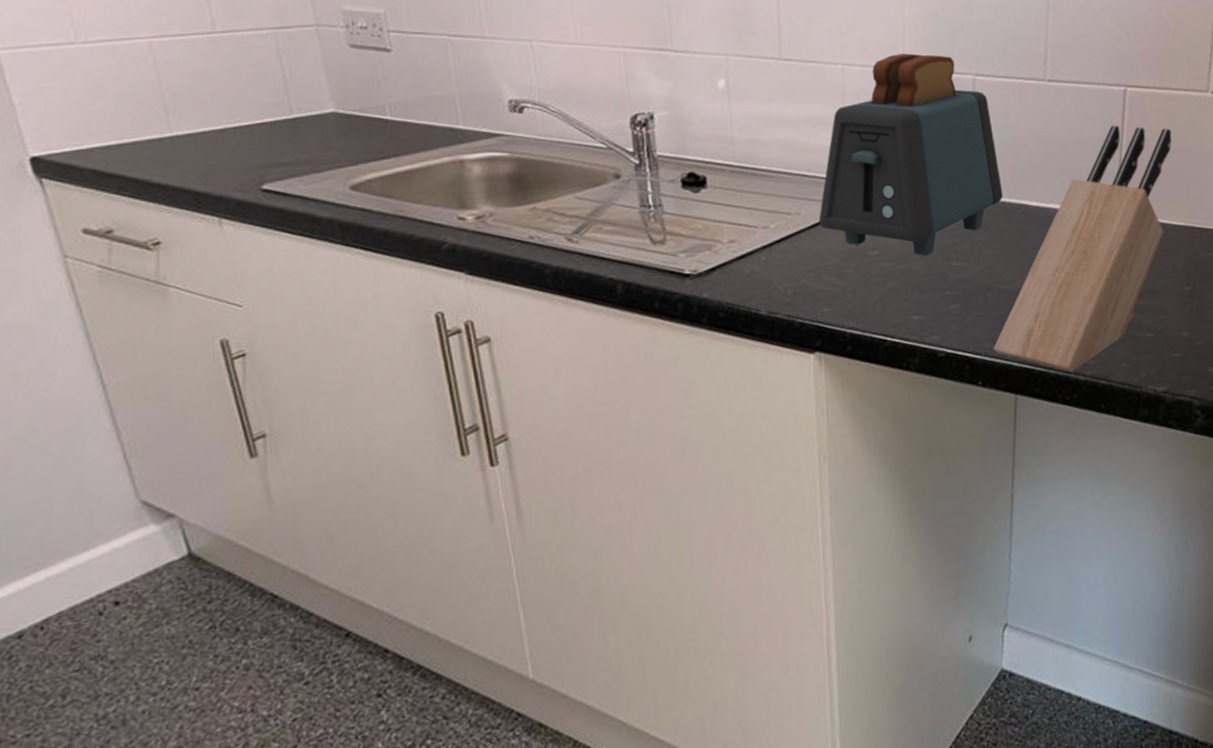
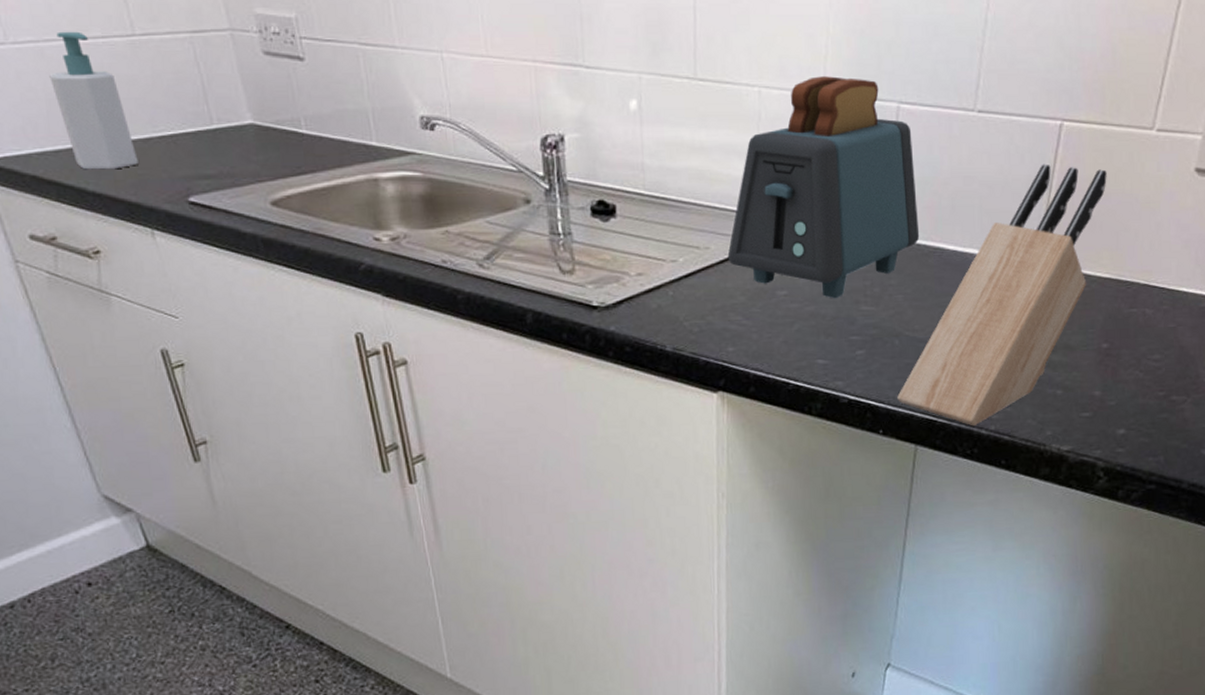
soap bottle: none [120,30,210,162] -> present [49,31,138,170]

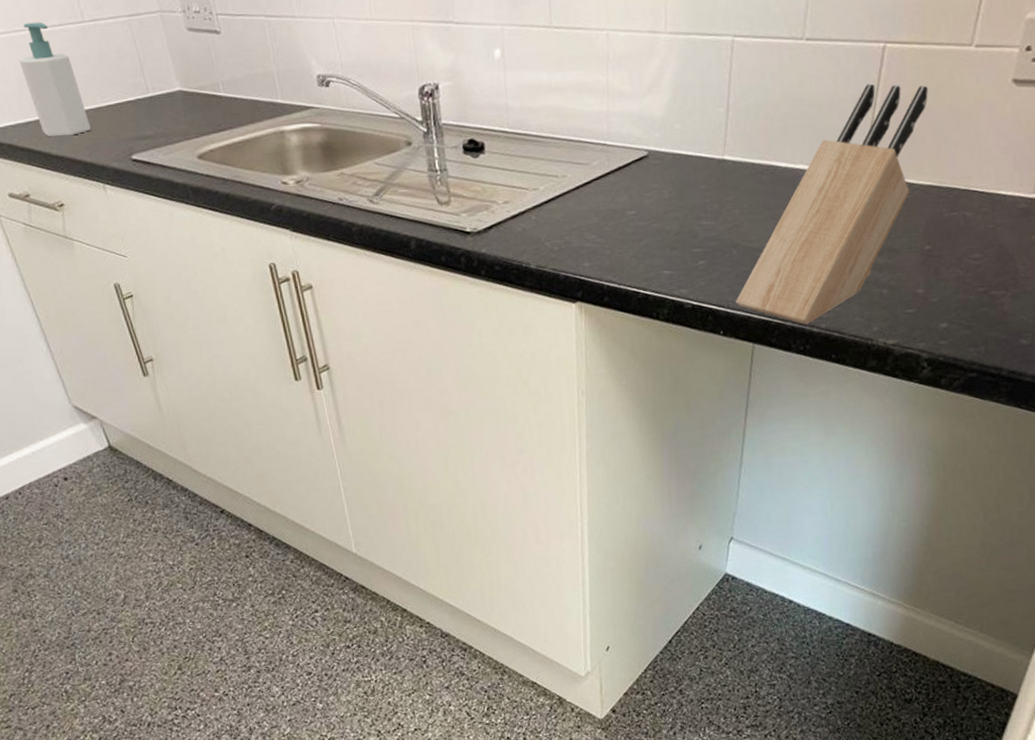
toaster: present [727,76,920,299] -> none [582,16,754,216]

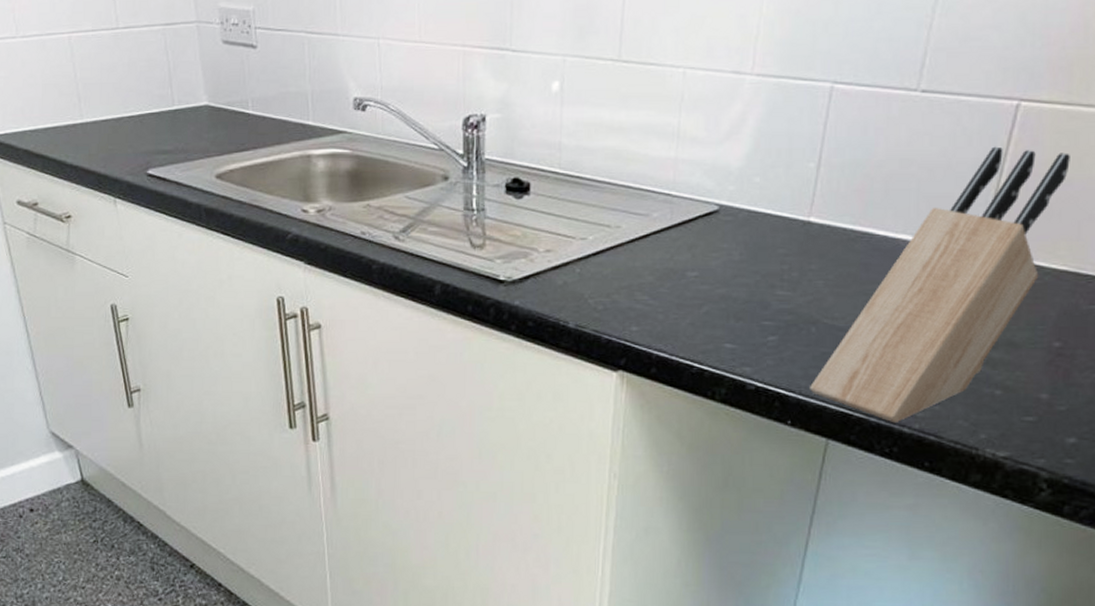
soap bottle: present [19,22,91,138] -> none [47,26,110,145]

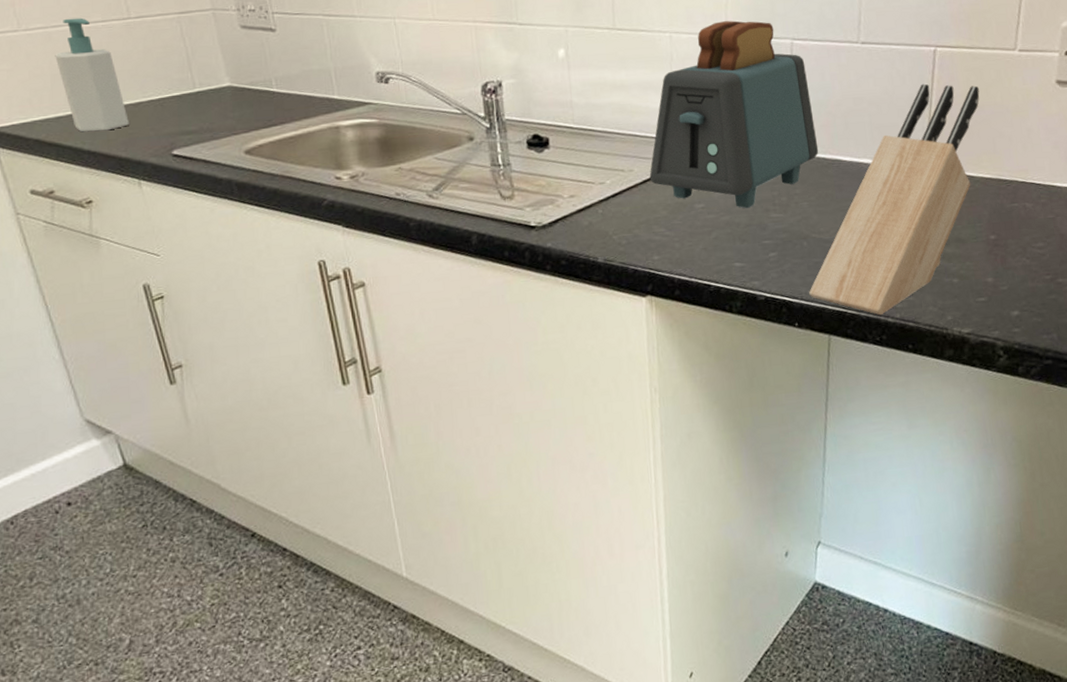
soap bottle: none [47,26,110,145] -> present [55,18,129,132]
toaster: none [638,56,847,282] -> present [649,20,819,209]

